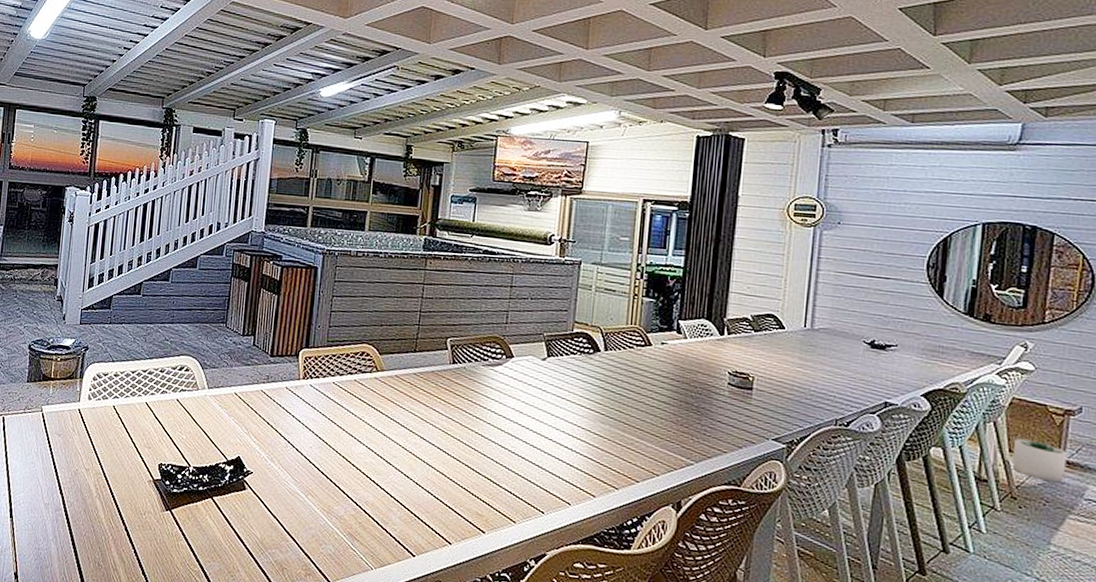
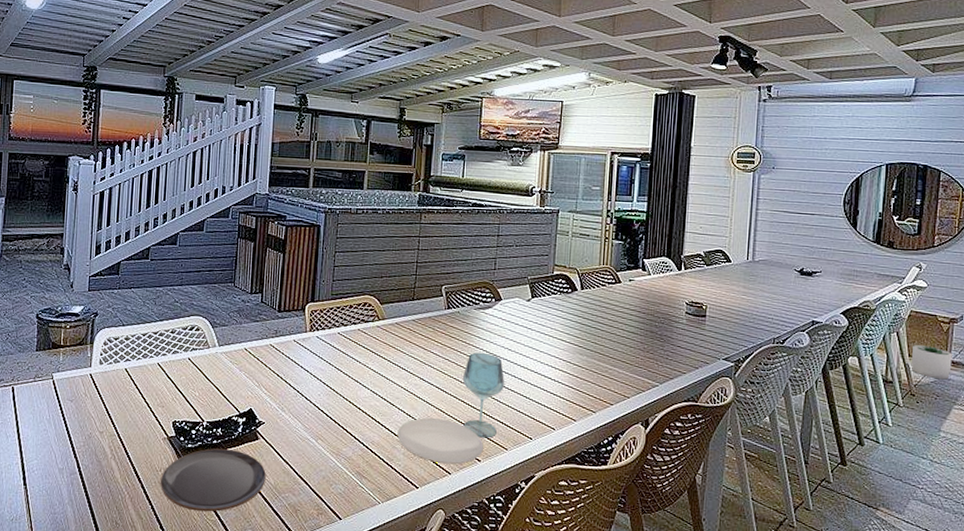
plate: none [144,495,253,562] -> present [160,448,266,512]
plate: none [393,480,489,535] -> present [397,418,483,465]
wine glass: none [467,413,515,508] -> present [462,352,505,438]

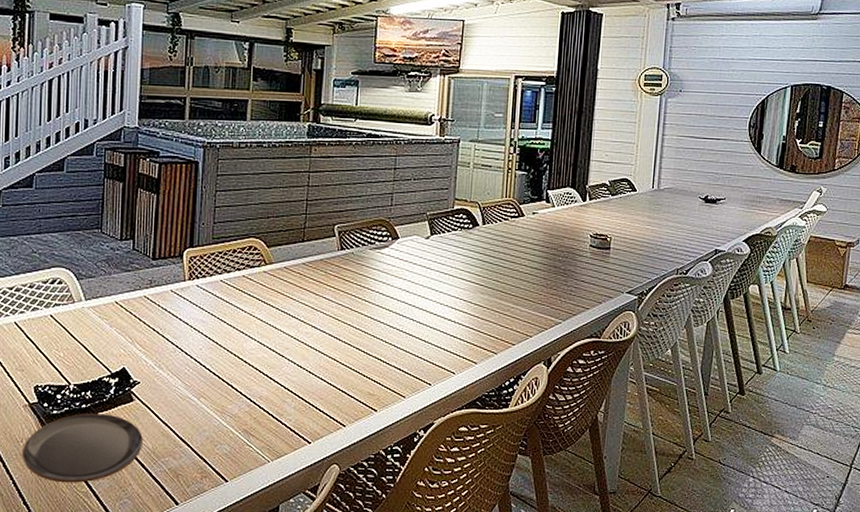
plate: present [397,418,483,465] -> none [287,368,380,416]
wine glass: present [462,352,505,438] -> none [357,295,403,386]
planter: present [911,345,952,380] -> none [809,271,848,304]

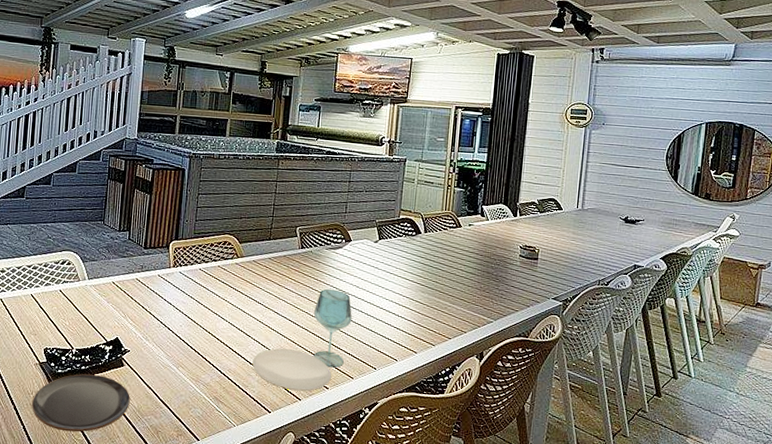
plate: none [287,368,380,416] -> present [252,348,331,392]
wine glass: none [357,295,403,386] -> present [313,289,353,368]

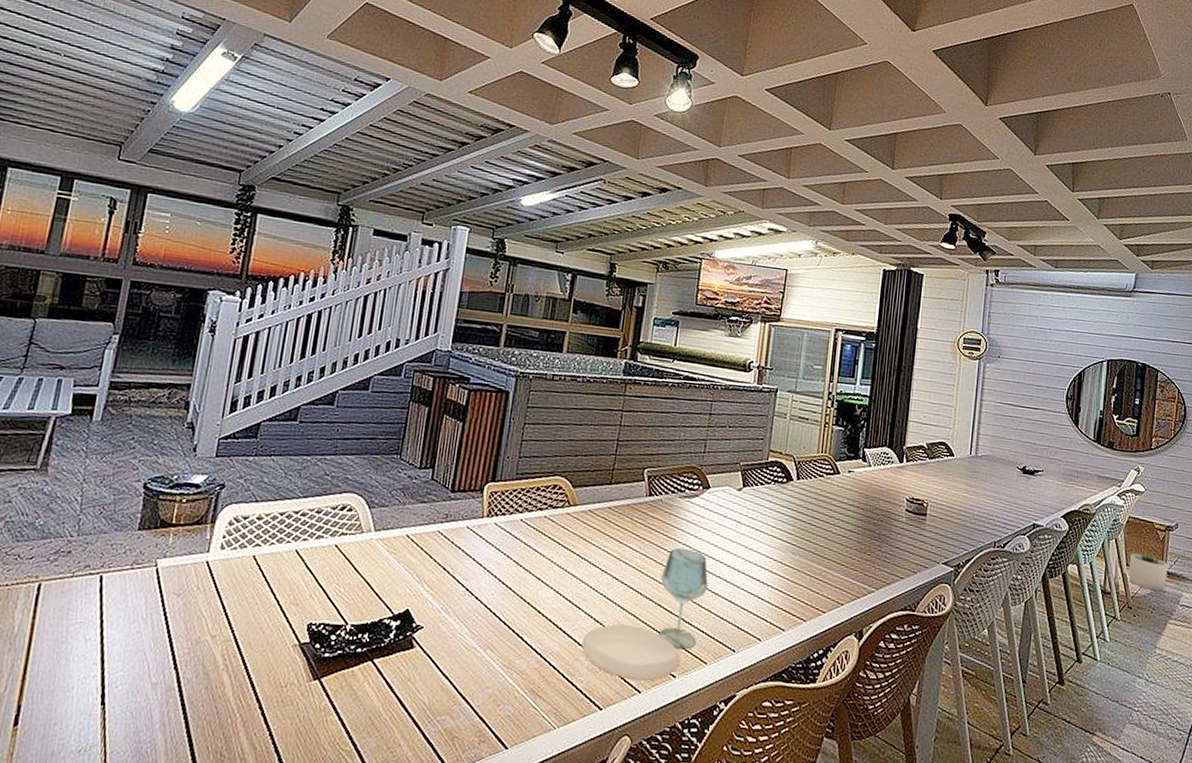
plate: present [32,374,130,432] -> none [284,658,420,740]
planter: none [722,288,760,320] -> present [1128,553,1168,592]

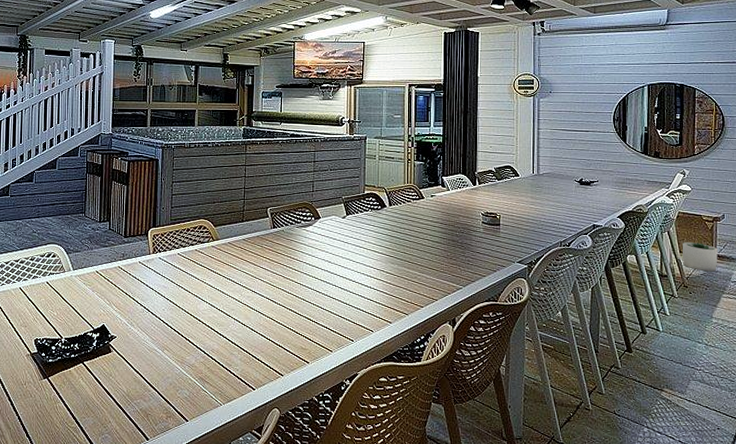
plate: present [581,624,680,681] -> none [234,326,311,367]
wine glass: present [658,547,709,650] -> none [289,265,327,342]

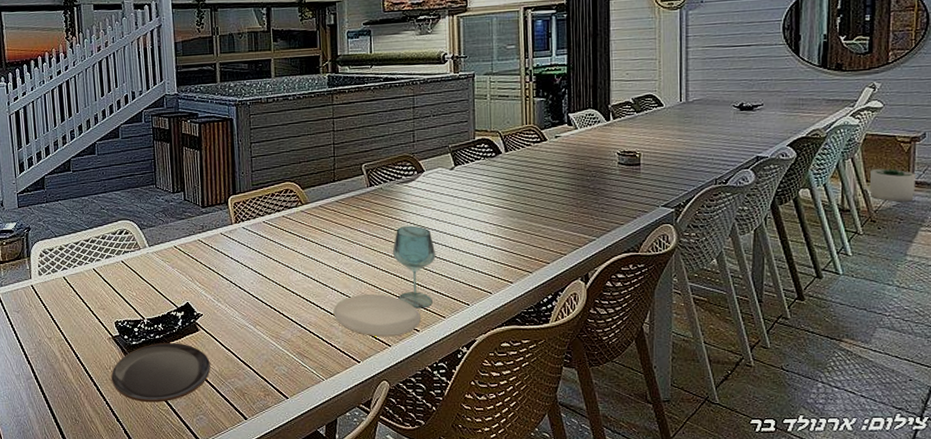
plate: none [26,362,119,420] -> present [111,343,211,403]
plate: none [234,326,311,367] -> present [333,294,421,337]
wine glass: none [289,265,327,342] -> present [392,225,436,309]

